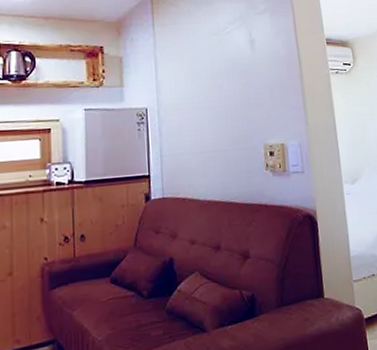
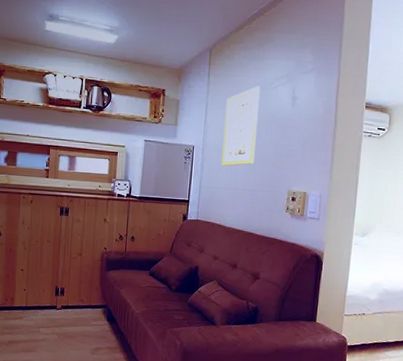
wall art: none [177,32,220,127] -> present [221,86,261,166]

